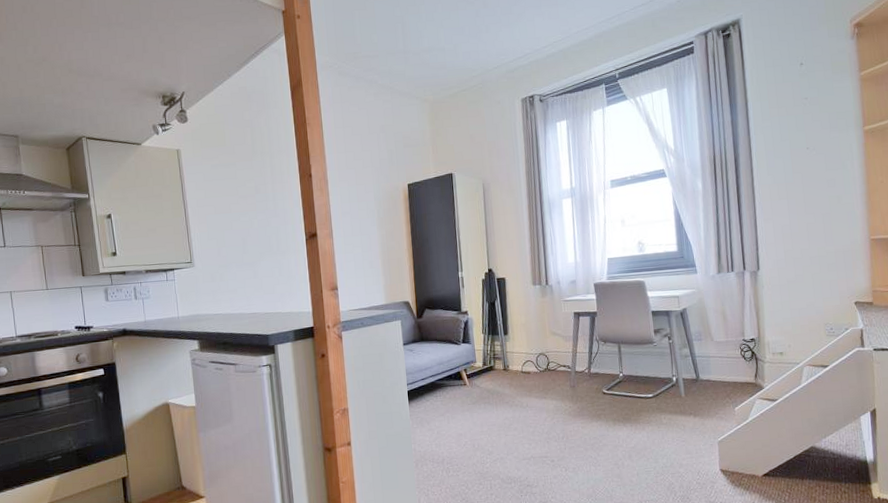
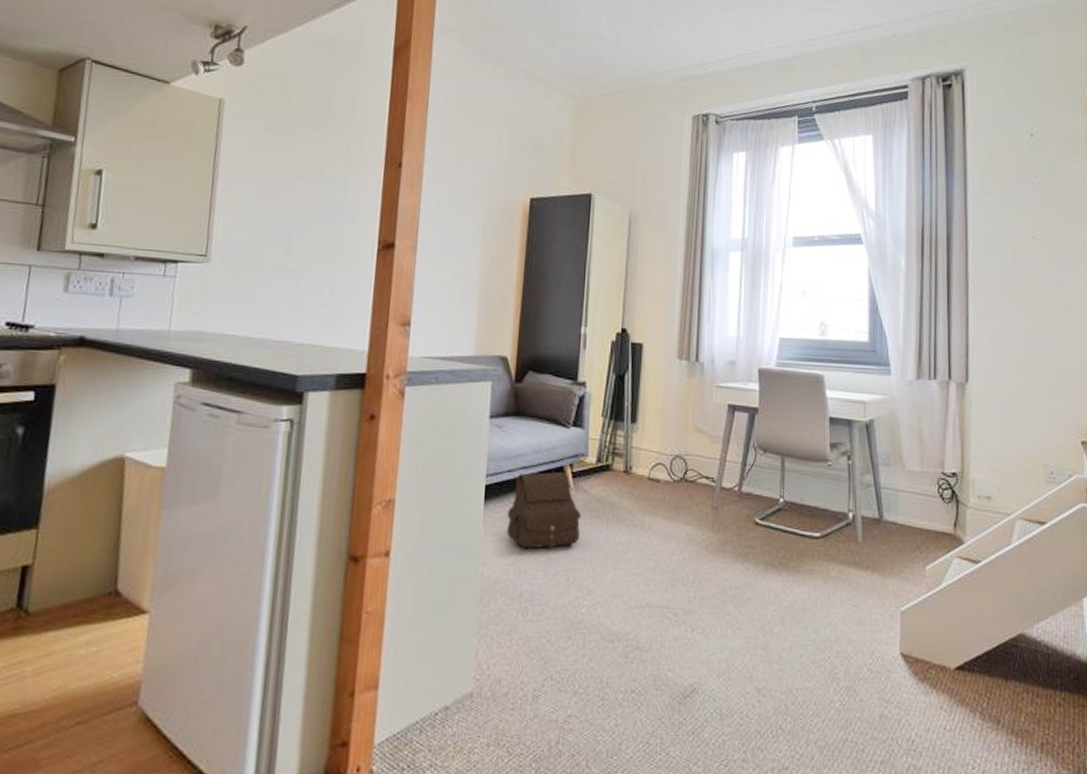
satchel: none [426,376,478,430] -> present [507,472,581,549]

